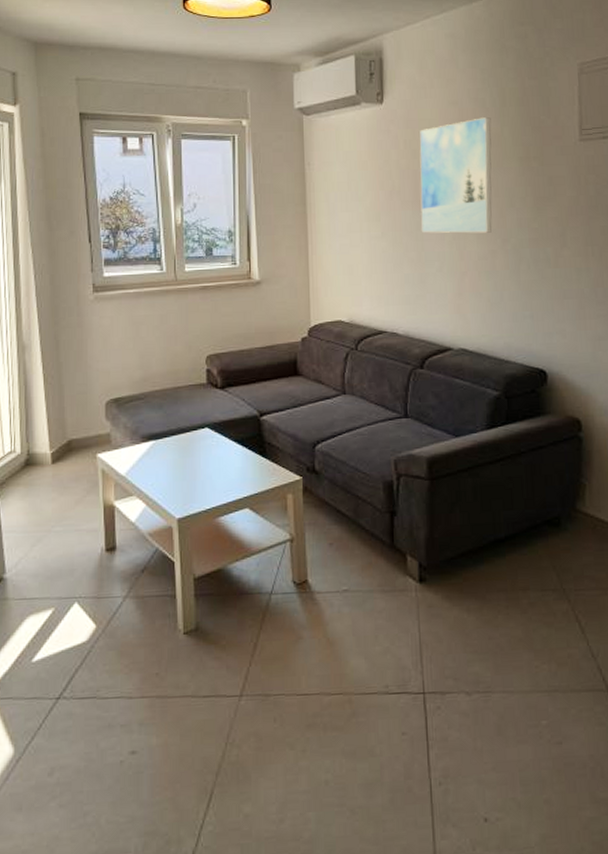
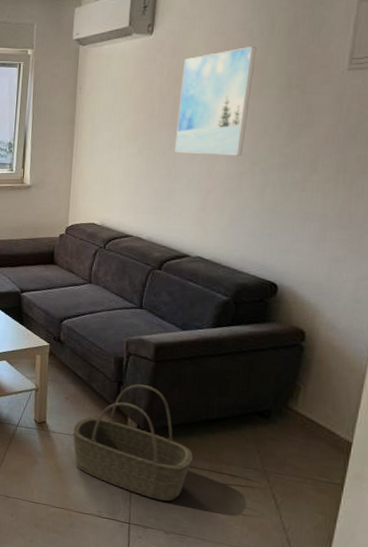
basket: none [342,510,486,654] -> present [72,384,193,502]

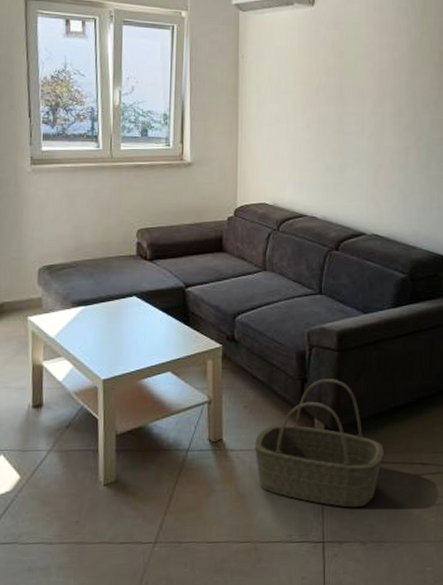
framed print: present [175,47,257,156] -> none [344,25,412,130]

